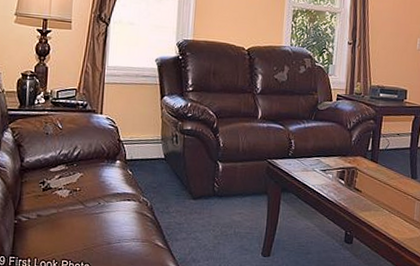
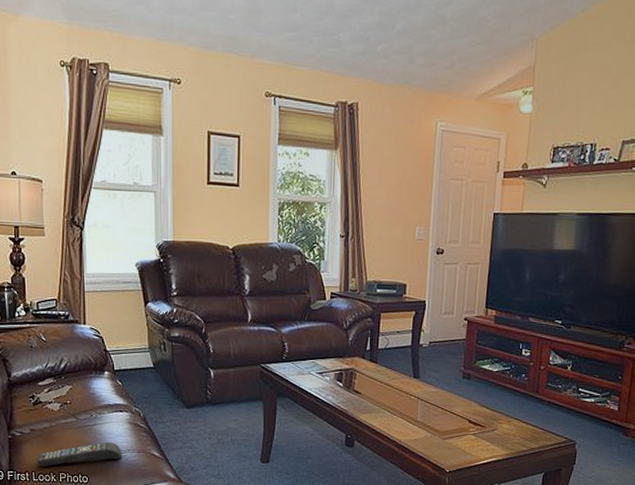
remote control: none [40,230,127,254] -> present [36,441,123,467]

